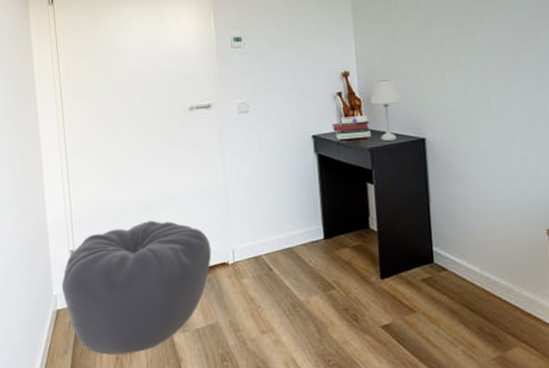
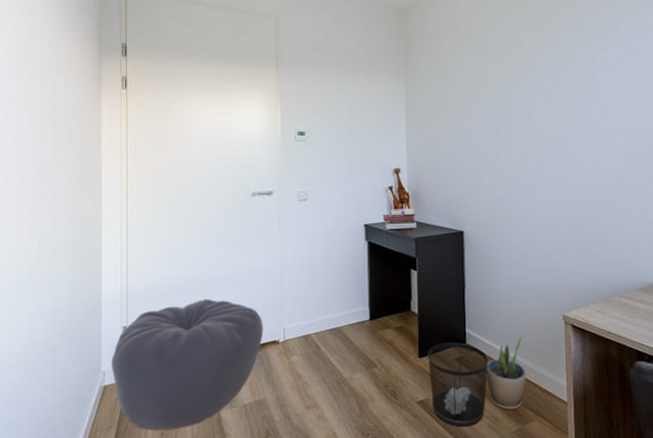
table lamp: present [370,79,401,141] -> none [418,178,445,232]
waste bin: none [390,262,461,354] -> present [428,343,488,427]
potted plant: none [458,253,505,335] -> present [486,336,526,410]

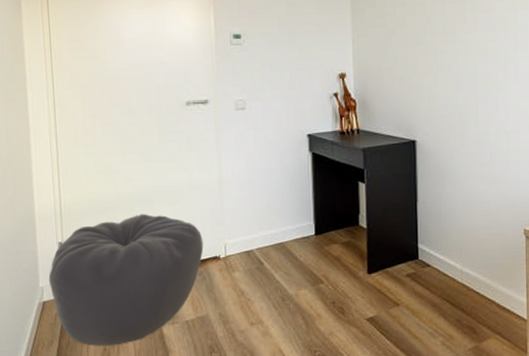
books: present [382,209,417,230] -> none [327,117,365,140]
waste bin: present [428,343,488,427] -> none [377,258,442,345]
potted plant: present [486,336,526,410] -> none [440,251,483,327]

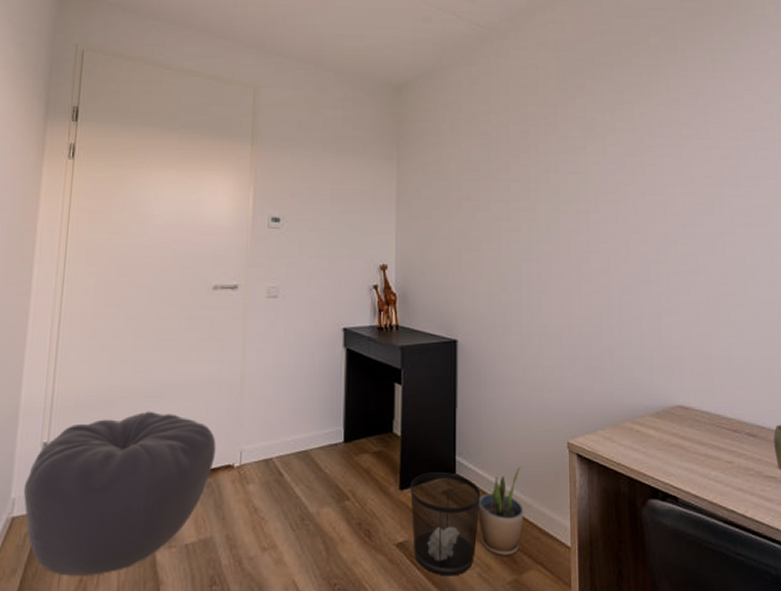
waste bin: none [377,258,442,345] -> present [410,473,481,576]
potted plant: none [440,251,483,327] -> present [478,466,524,556]

